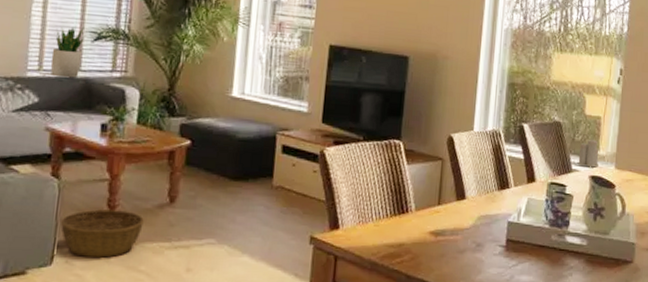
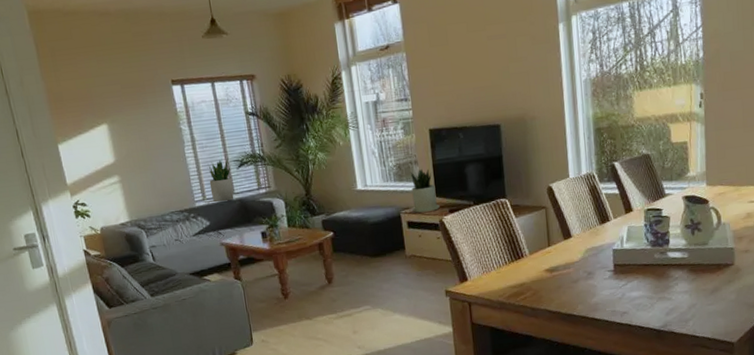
basket: present [61,209,144,258] -> none [251,295,313,336]
planter: none [290,88,324,140] -> present [410,169,440,214]
candle: present [577,139,599,168] -> none [669,163,690,190]

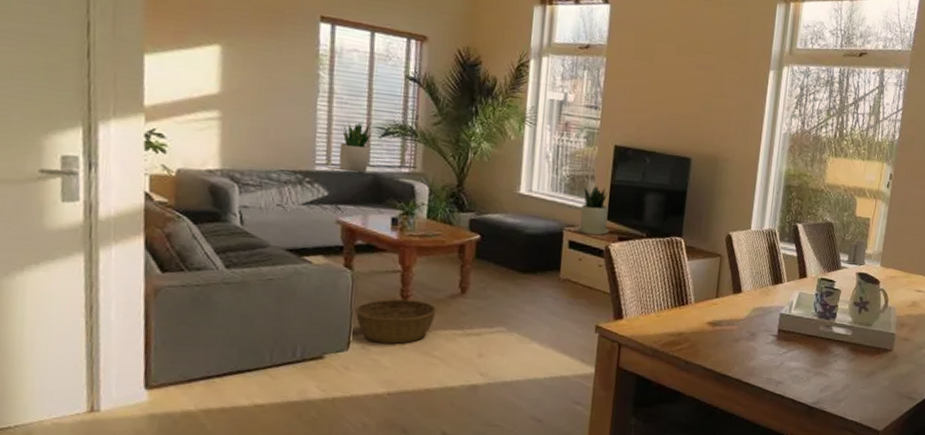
basket: none [251,295,313,336] -> present [355,299,437,344]
candle: none [669,163,690,190] -> present [845,239,867,265]

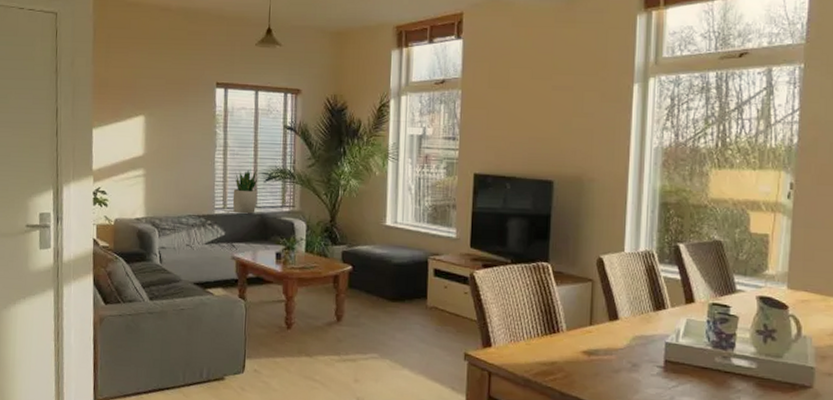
basket: present [355,299,437,344] -> none [249,326,316,368]
planter: present [577,186,609,236] -> none [441,215,473,263]
candle: present [845,239,867,265] -> none [741,258,768,288]

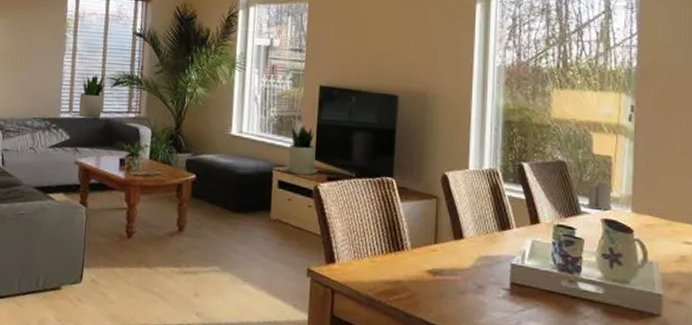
planter: none [441,215,473,263] -> present [286,126,317,176]
candle: none [741,258,768,288] -> present [586,179,612,211]

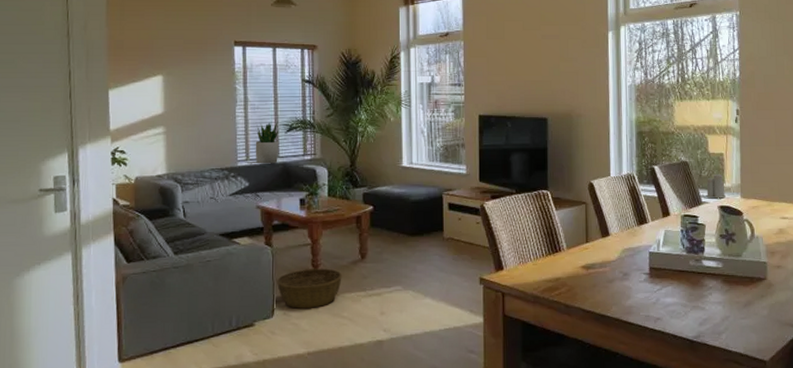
basket: none [88,235,157,279] -> present [277,268,342,309]
planter: present [286,126,317,176] -> none [454,153,482,197]

